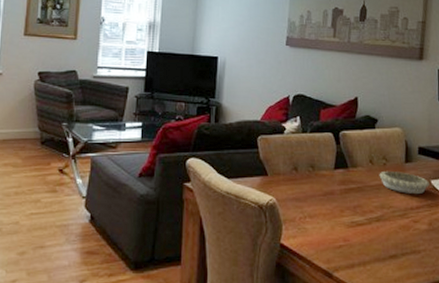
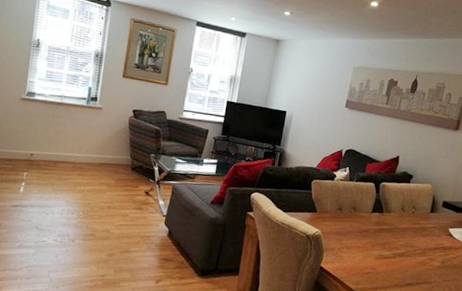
decorative bowl: present [379,170,429,194] -> none [407,217,447,238]

